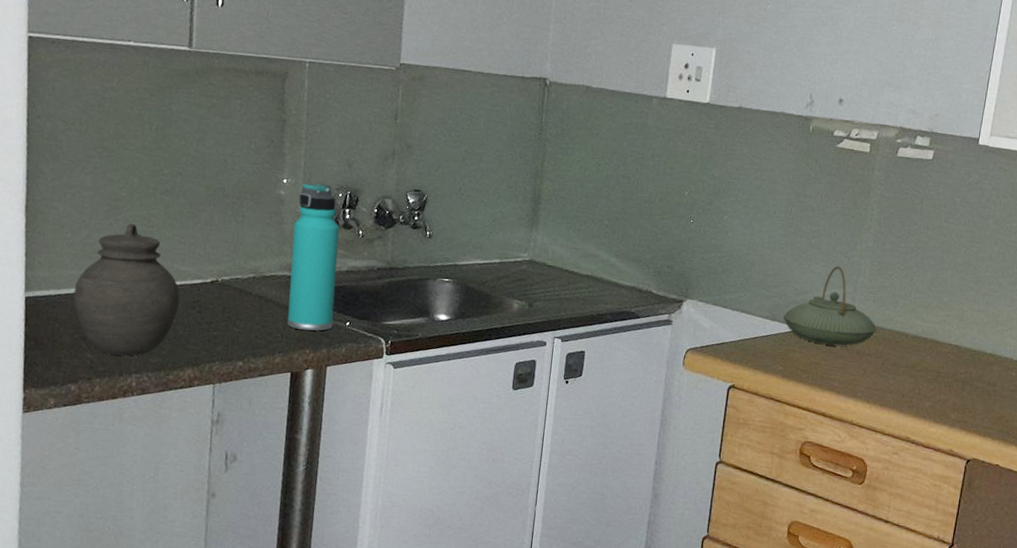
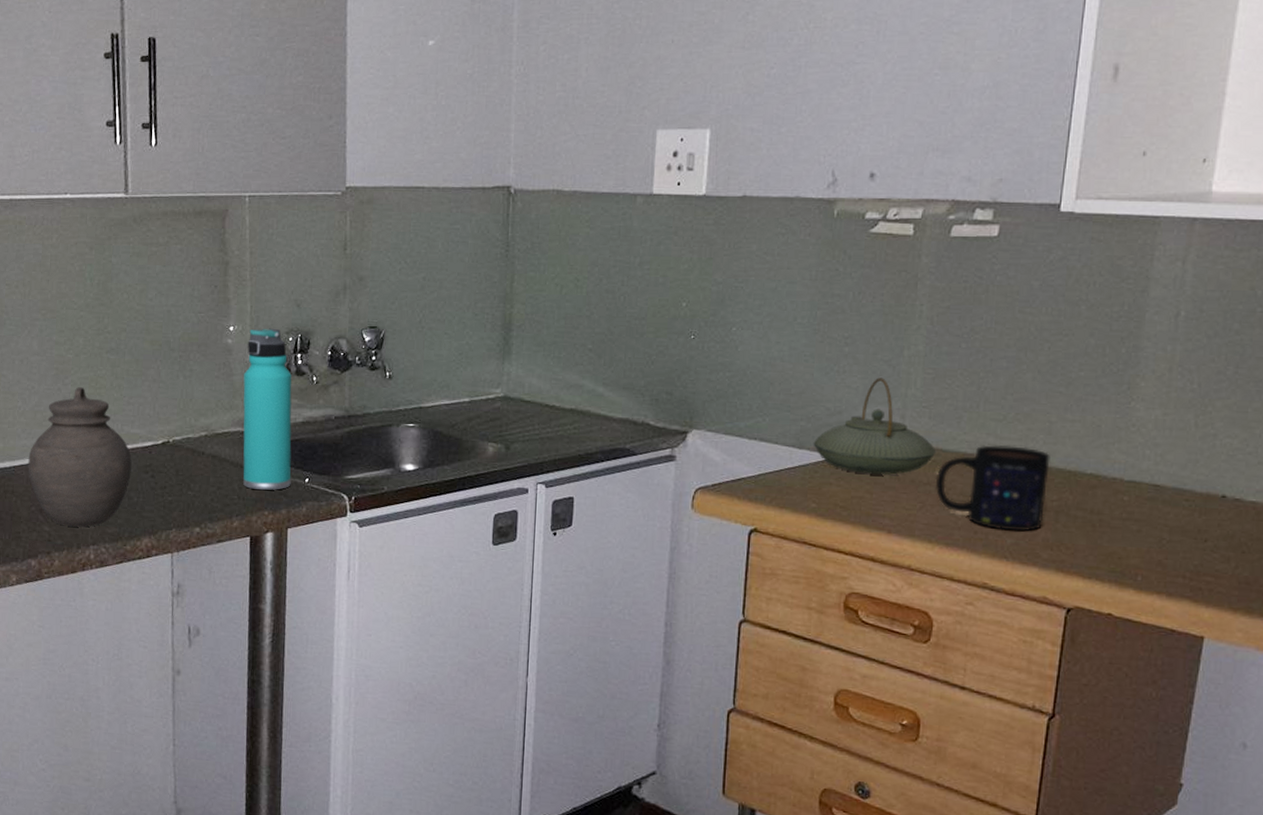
mug: none [875,326,961,397] -> present [935,445,1050,531]

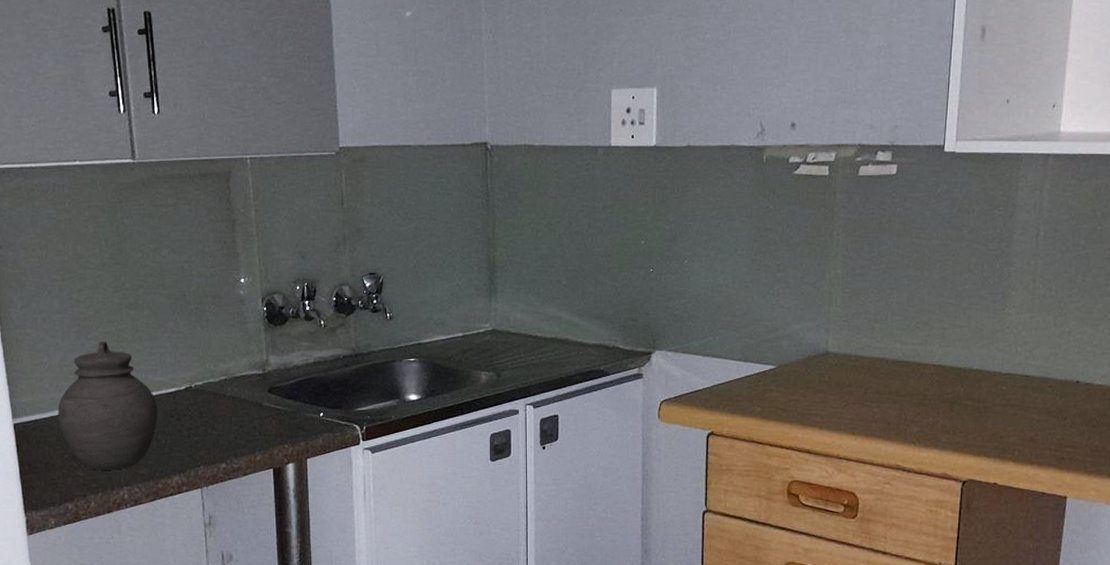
thermos bottle: present [243,328,292,490] -> none [257,278,307,425]
teapot: present [813,377,937,475] -> none [756,298,855,380]
mug: present [935,445,1050,531] -> none [855,350,945,421]

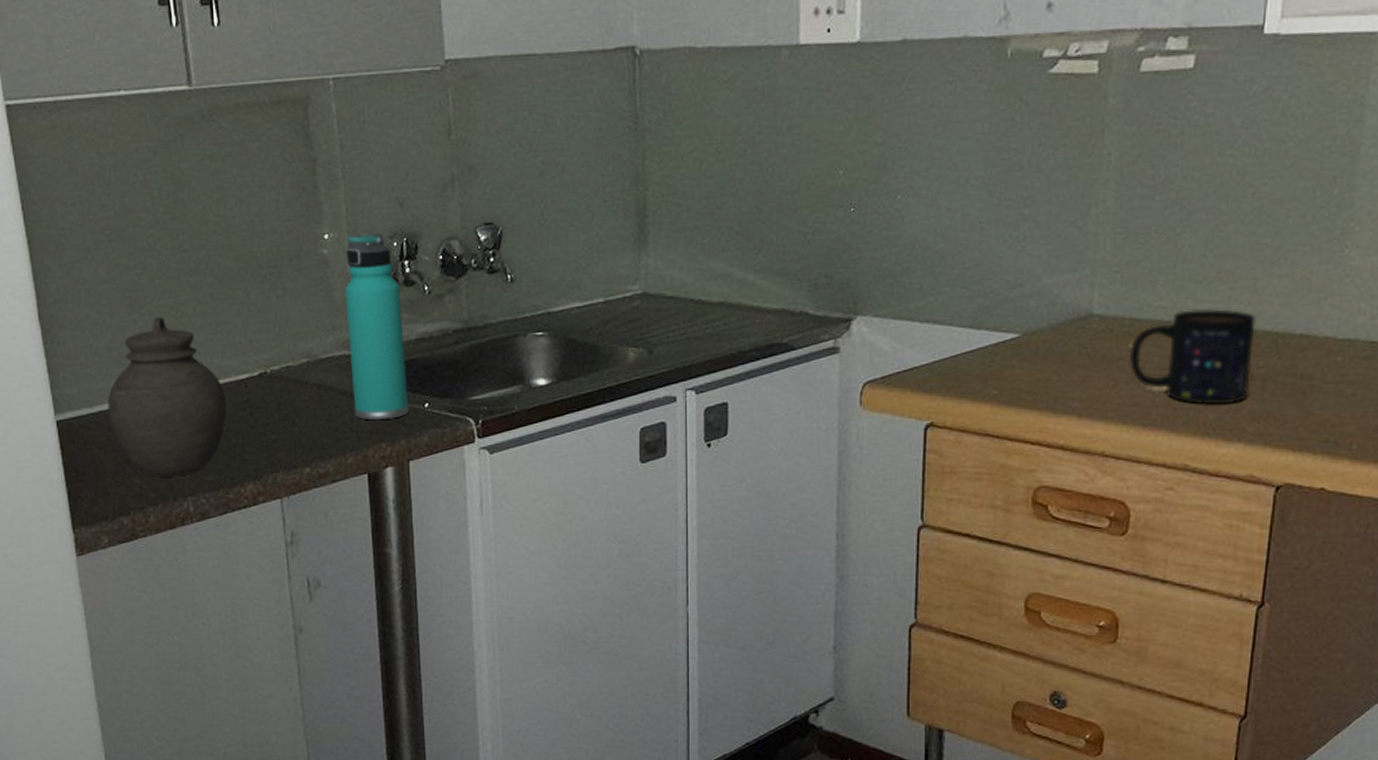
thermos bottle: none [257,278,307,425] -> present [345,233,409,419]
mug: none [855,350,945,421] -> present [1129,309,1256,405]

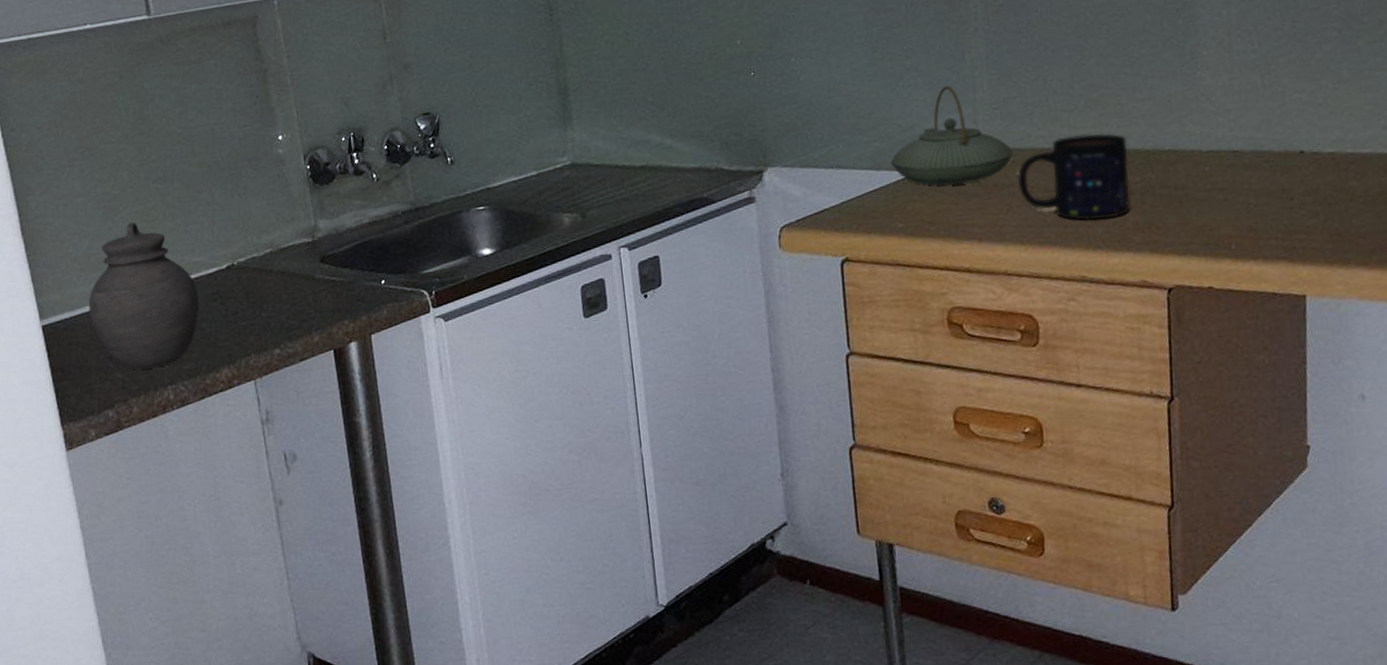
thermos bottle: present [345,233,409,419] -> none [299,130,367,300]
teapot: none [992,241,1130,352] -> present [890,85,1014,186]

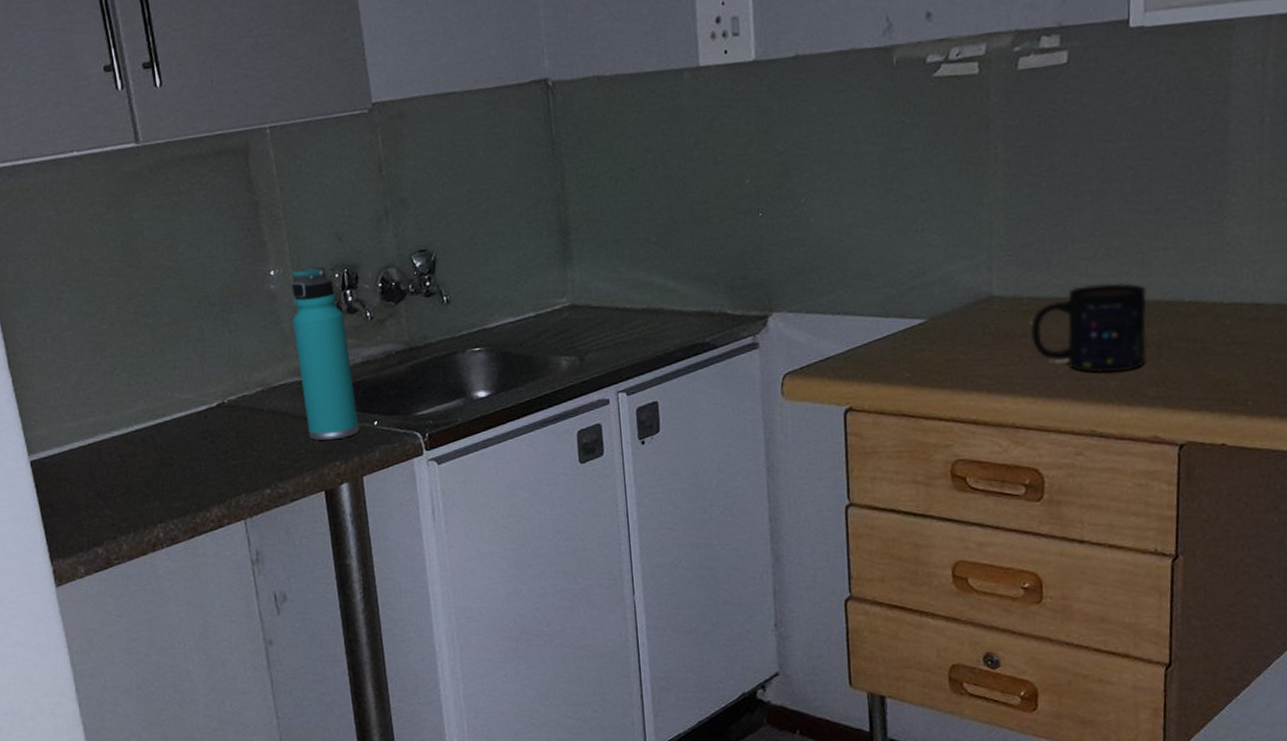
jar: present [88,222,200,370] -> none [77,358,189,508]
thermos bottle: none [299,130,367,300] -> present [291,266,360,441]
teapot: present [890,85,1014,186] -> none [899,230,1028,334]

